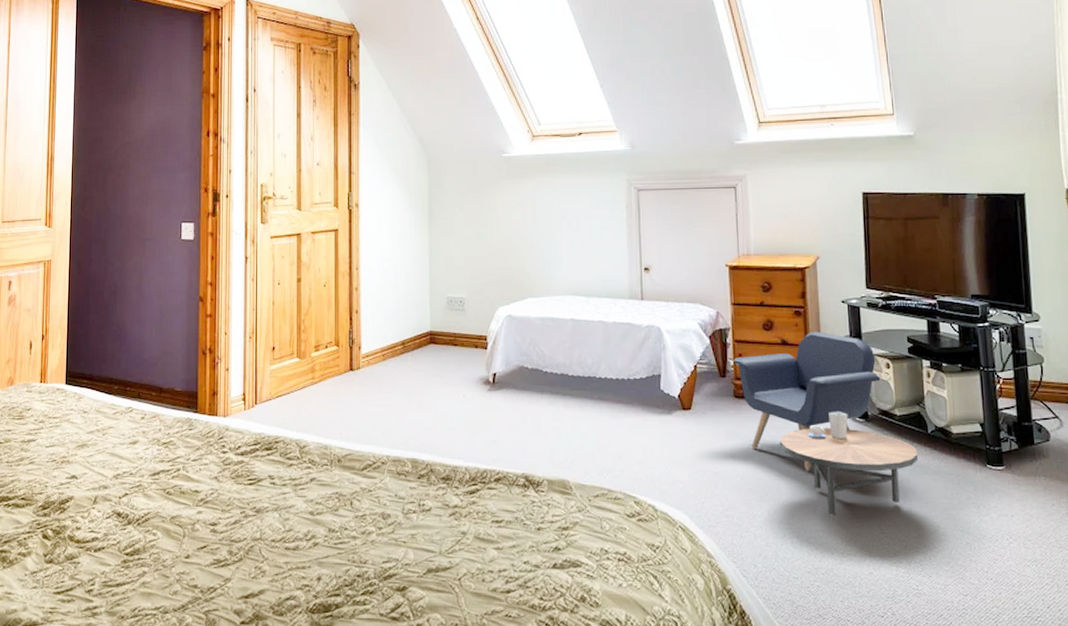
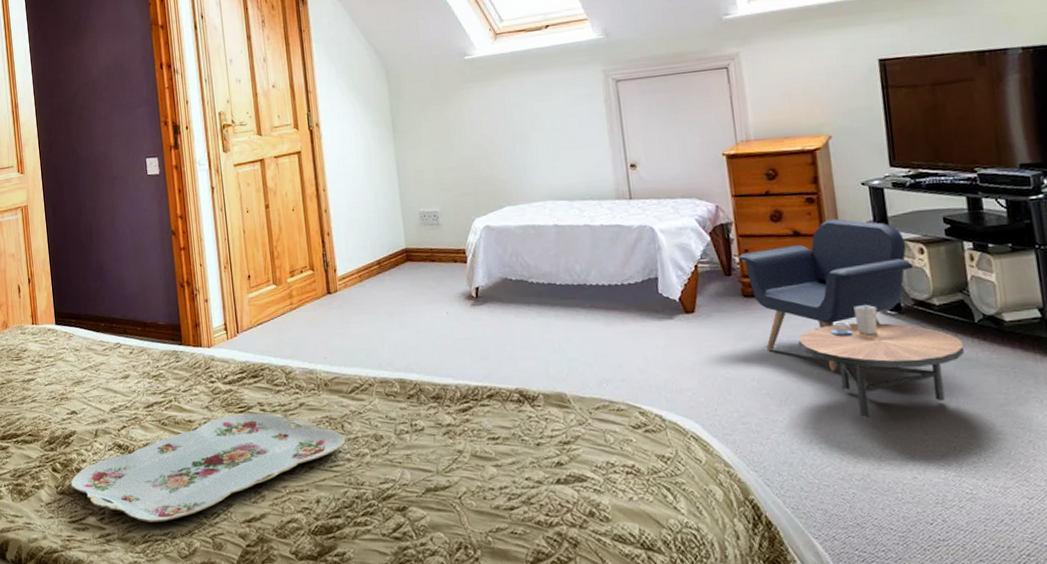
serving tray: none [61,486,352,595] -> present [70,413,345,522]

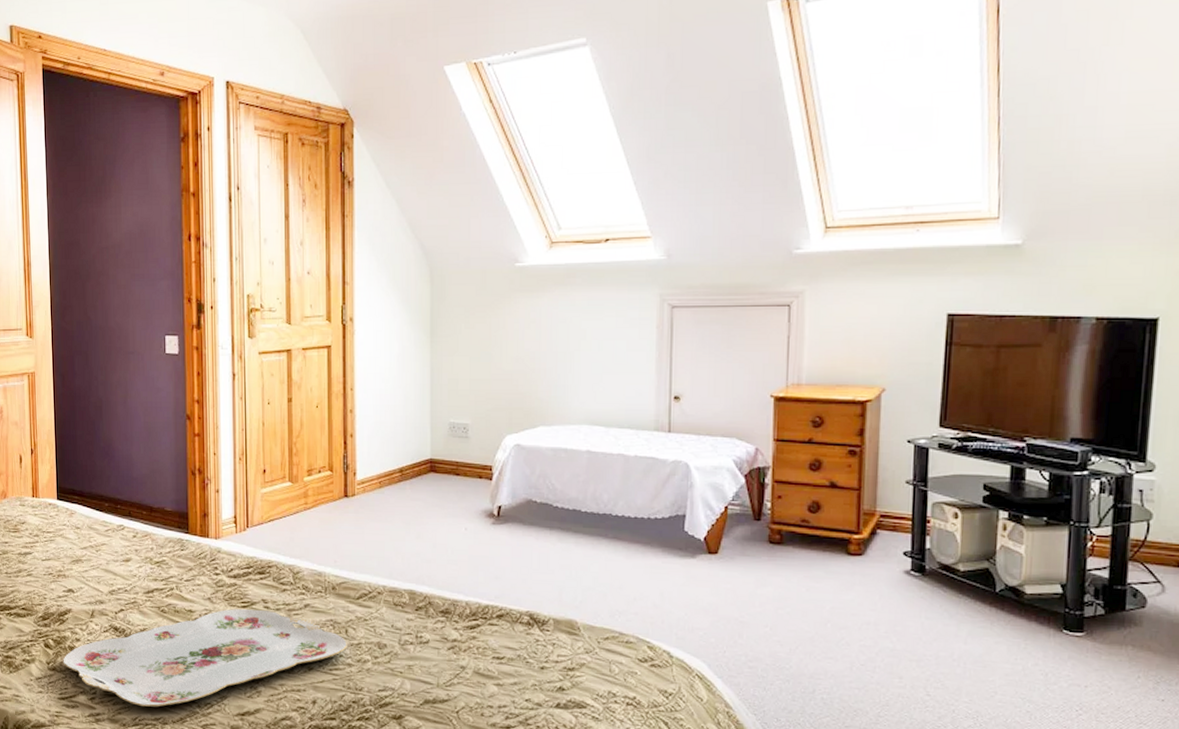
armchair: present [739,218,965,418] -> none [771,474,981,674]

